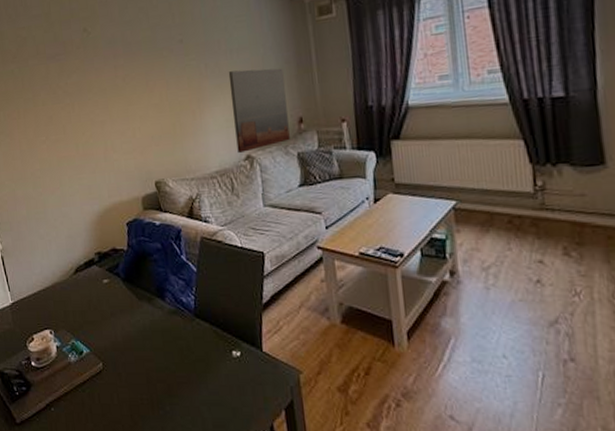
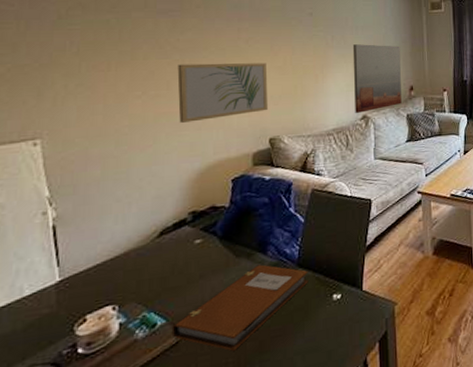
wall art: none [69,100,150,166] -> present [177,63,268,123]
notebook: none [95,310,207,389] -> present [171,264,308,351]

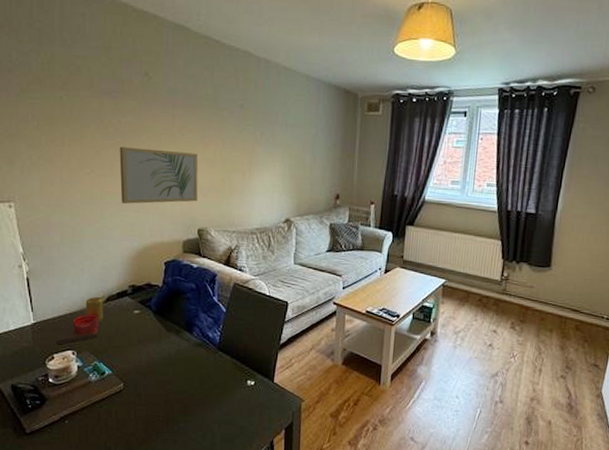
candle: none [90,233,156,301] -> present [56,297,104,344]
notebook: present [171,264,308,351] -> none [116,341,227,408]
wall art: present [352,44,402,113] -> none [279,143,329,216]

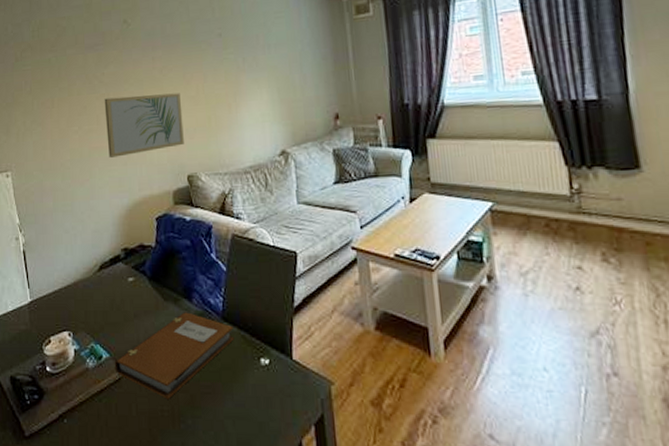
candle: present [56,297,104,344] -> none [52,266,98,324]
notebook: none [116,341,227,408] -> present [114,312,234,399]

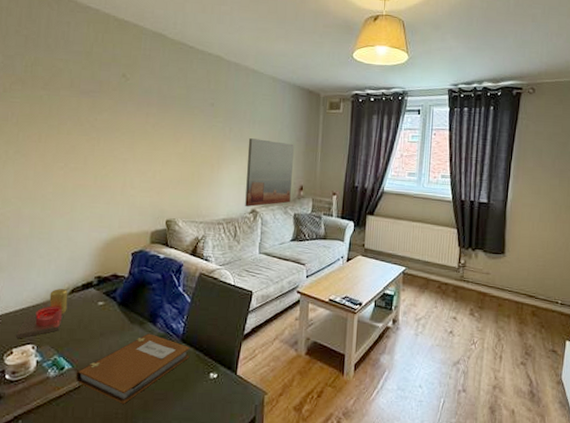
candle: none [52,266,98,324] -> present [16,289,68,338]
wall art: present [104,93,184,158] -> none [92,142,169,196]
wall art: none [265,64,326,148] -> present [245,138,294,207]

